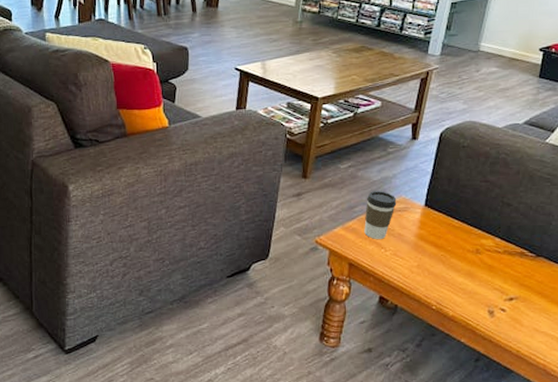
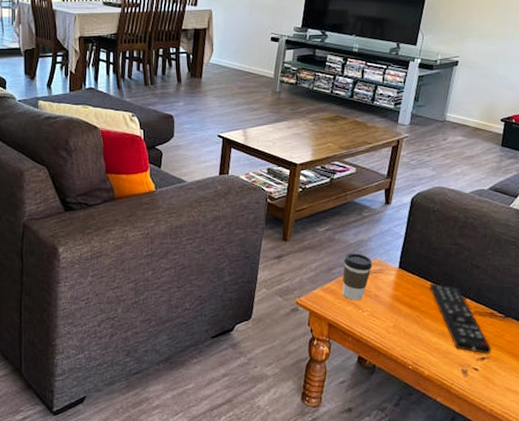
remote control: none [457,222,521,294] -> present [429,283,492,354]

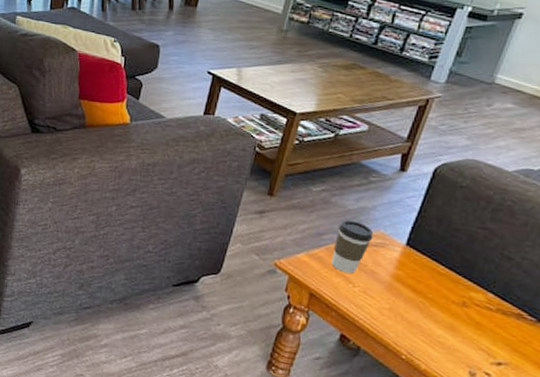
remote control: present [429,283,492,354] -> none [442,268,513,360]

